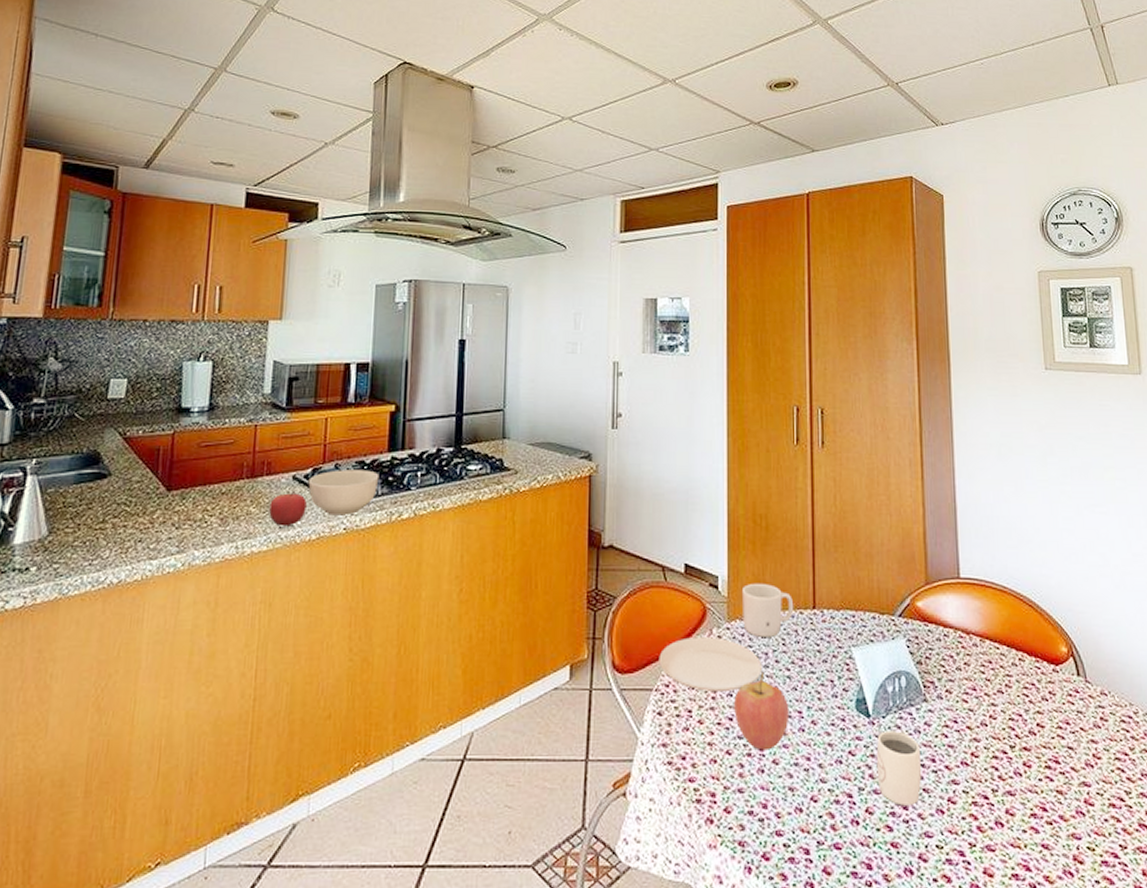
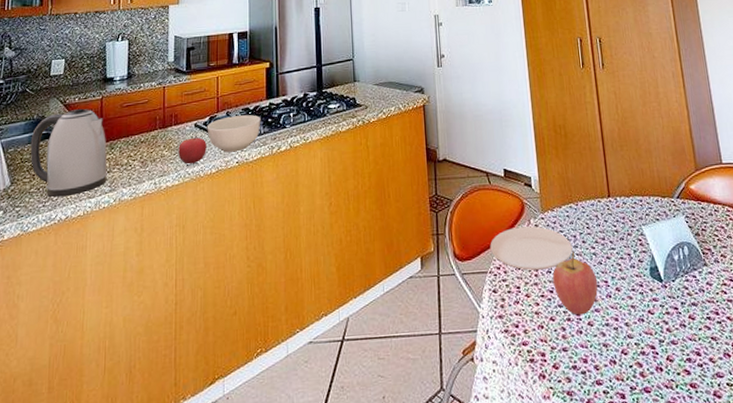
kettle: none [76,444,177,555] -> present [30,108,108,198]
mug: present [741,583,794,637] -> none [550,179,593,224]
mug: present [876,731,922,806] -> none [670,291,710,353]

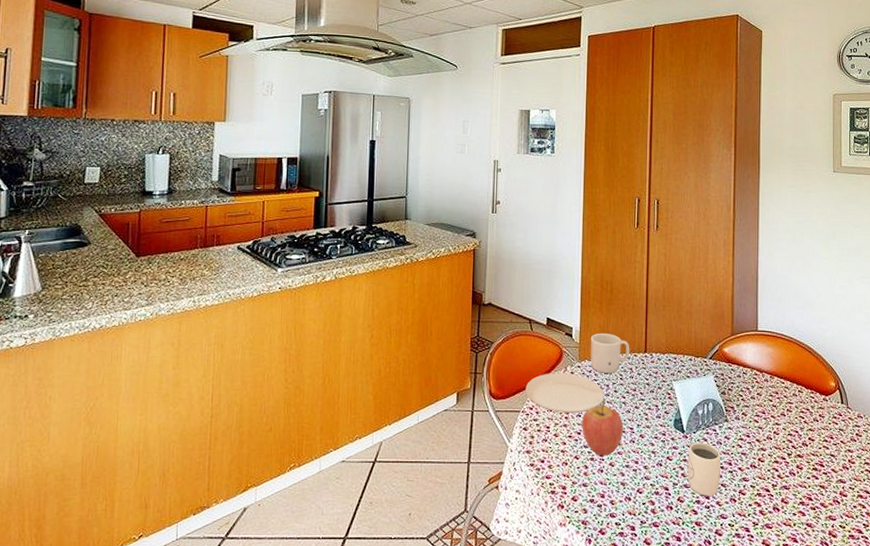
kettle: present [30,108,108,198] -> none [62,219,145,307]
fruit: present [178,136,207,165] -> none [219,258,249,286]
bowl: present [207,115,261,153] -> none [250,242,307,278]
mug: none [550,179,593,224] -> present [590,333,630,373]
mug: none [670,291,710,353] -> present [687,442,721,496]

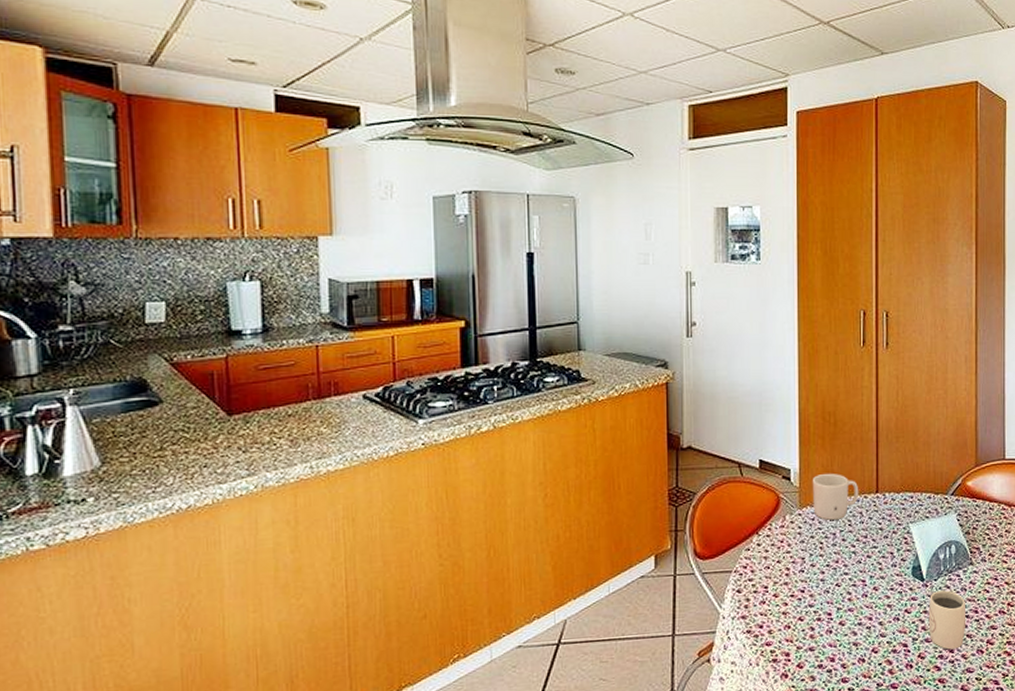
plate: present [525,373,604,414] -> none [737,522,830,570]
fruit: present [582,398,624,456] -> none [806,549,855,615]

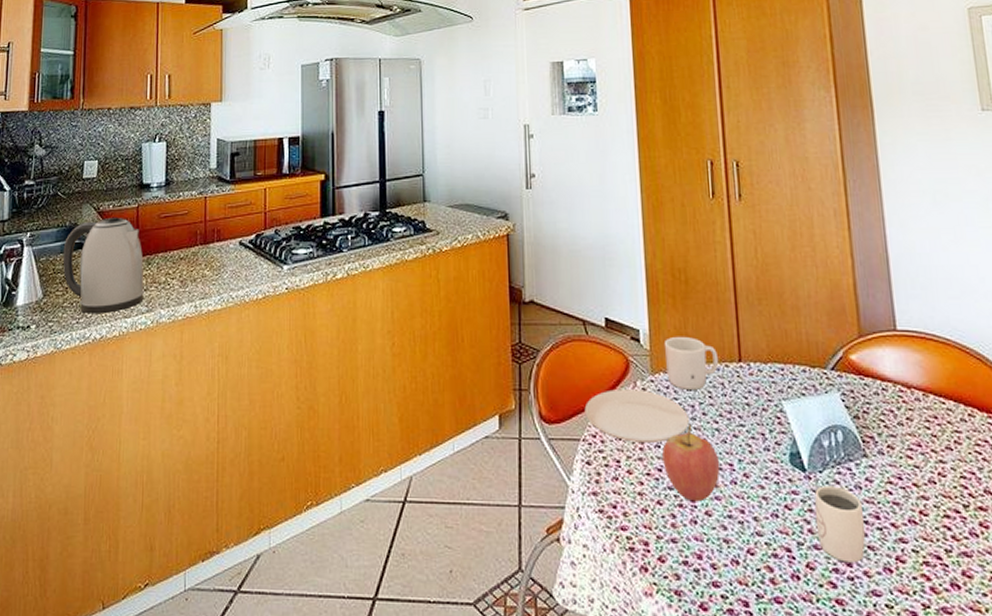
kettle: none [124,369,243,482] -> present [63,217,144,314]
plate: none [737,522,830,570] -> present [584,389,689,444]
fruit: none [806,549,855,615] -> present [662,423,720,502]

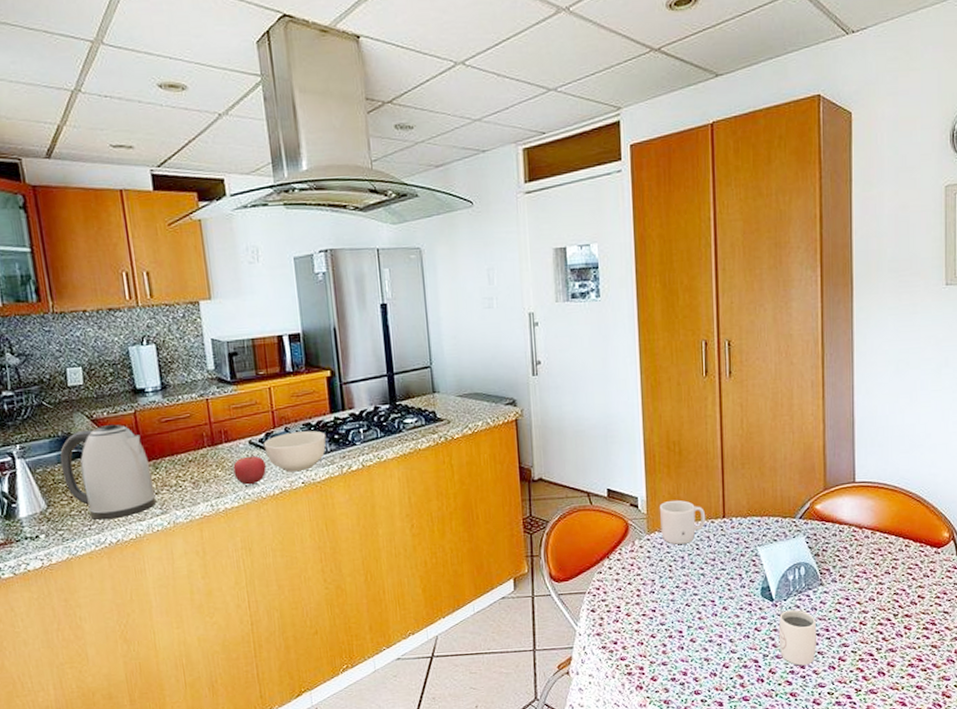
fruit: none [221,255,252,287] -> present [233,454,266,485]
bowl: none [253,234,314,277] -> present [263,430,327,473]
plate: present [584,389,689,444] -> none [589,547,679,591]
fruit: present [662,423,720,502] -> none [656,571,704,633]

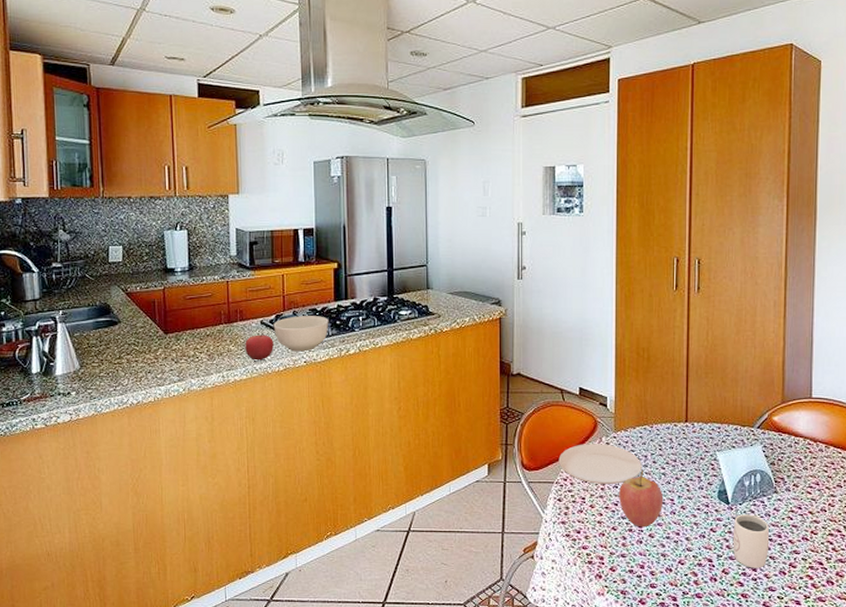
kettle: present [59,424,157,521] -> none [95,297,175,383]
plate: none [589,547,679,591] -> present [558,444,642,485]
fruit: none [656,571,704,633] -> present [619,469,664,527]
mug: present [659,499,706,545] -> none [626,402,670,444]

